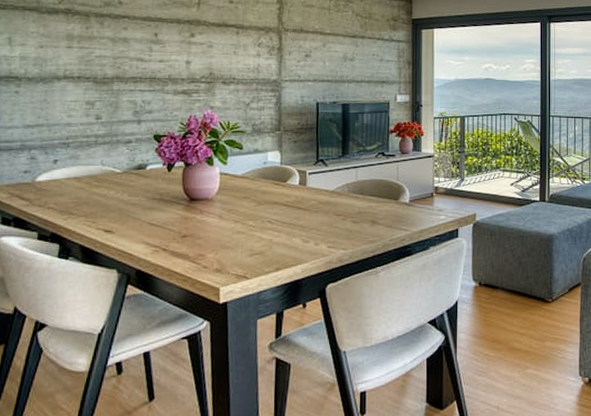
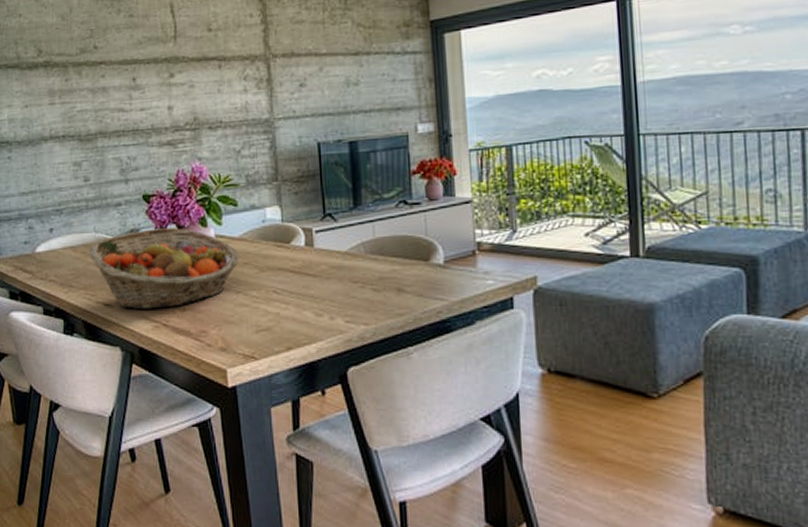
fruit basket: none [93,164,240,235] -> present [88,227,239,309]

